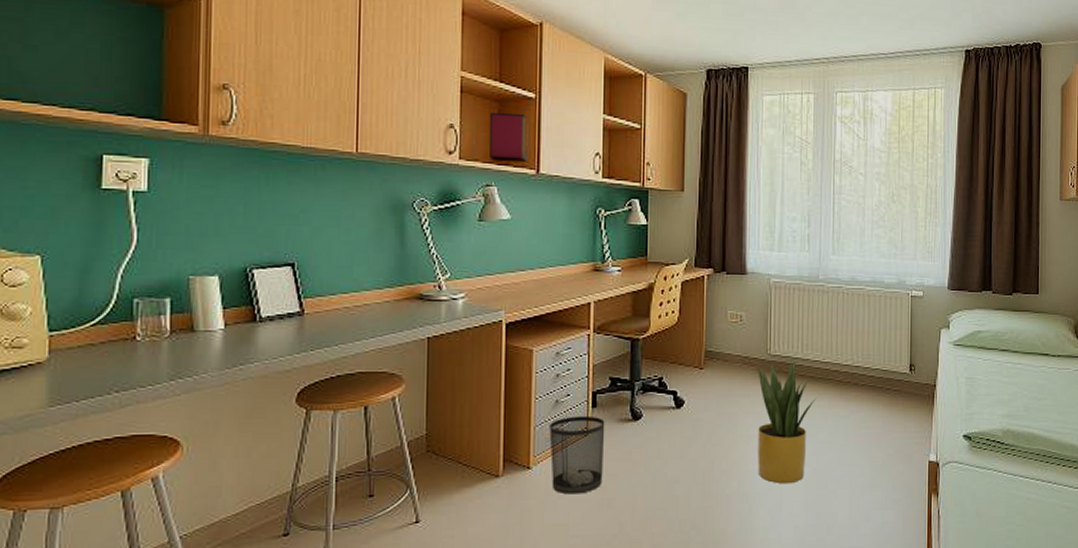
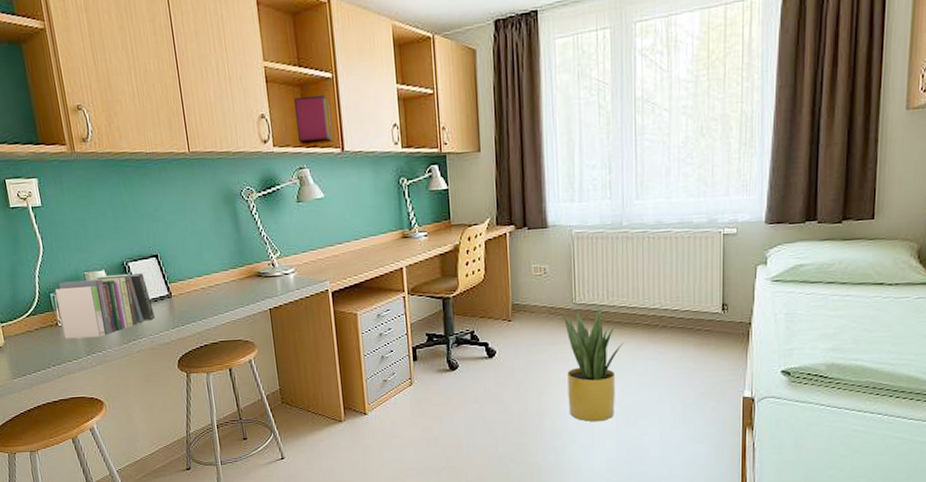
books: none [141,281,276,358] -> present [55,273,155,339]
waste bin: present [549,415,605,495] -> none [378,368,429,435]

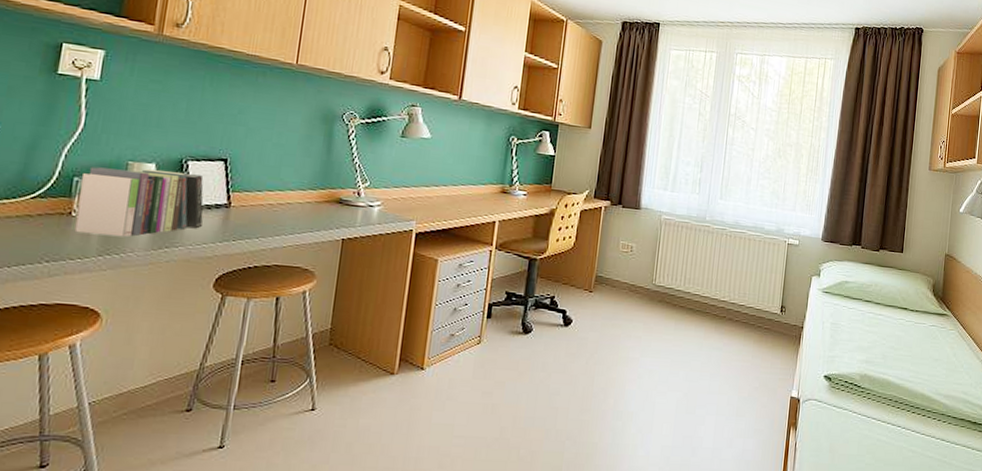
books: present [294,94,333,144] -> none [417,39,457,88]
planter: present [562,305,625,422] -> none [633,289,694,406]

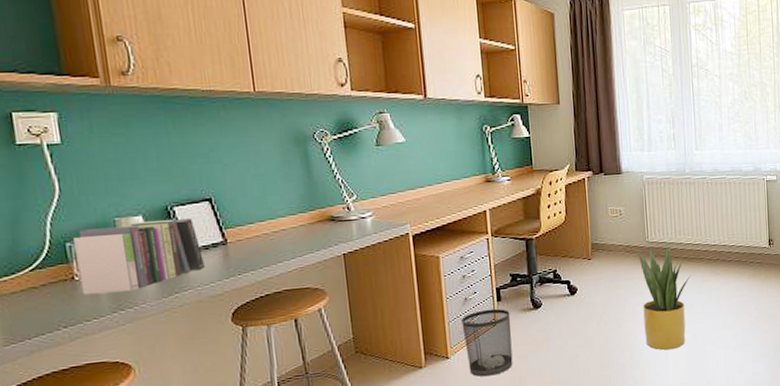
waste bin: none [442,324,498,398] -> present [461,308,513,377]
planter: none [633,289,694,406] -> present [637,243,692,350]

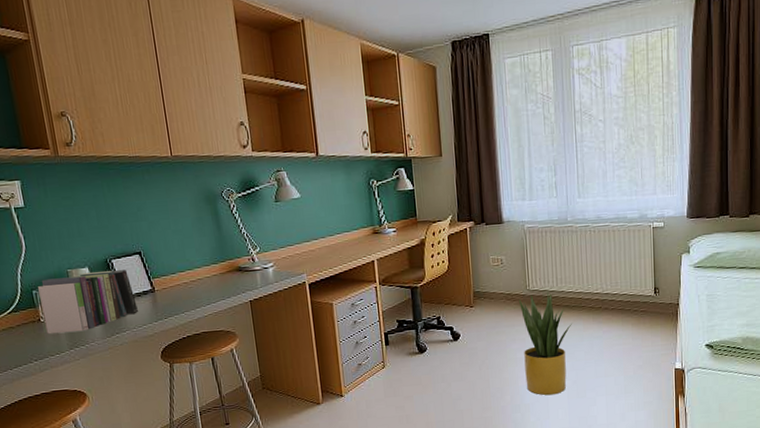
waste bin: present [461,308,513,377] -> none [353,352,401,414]

